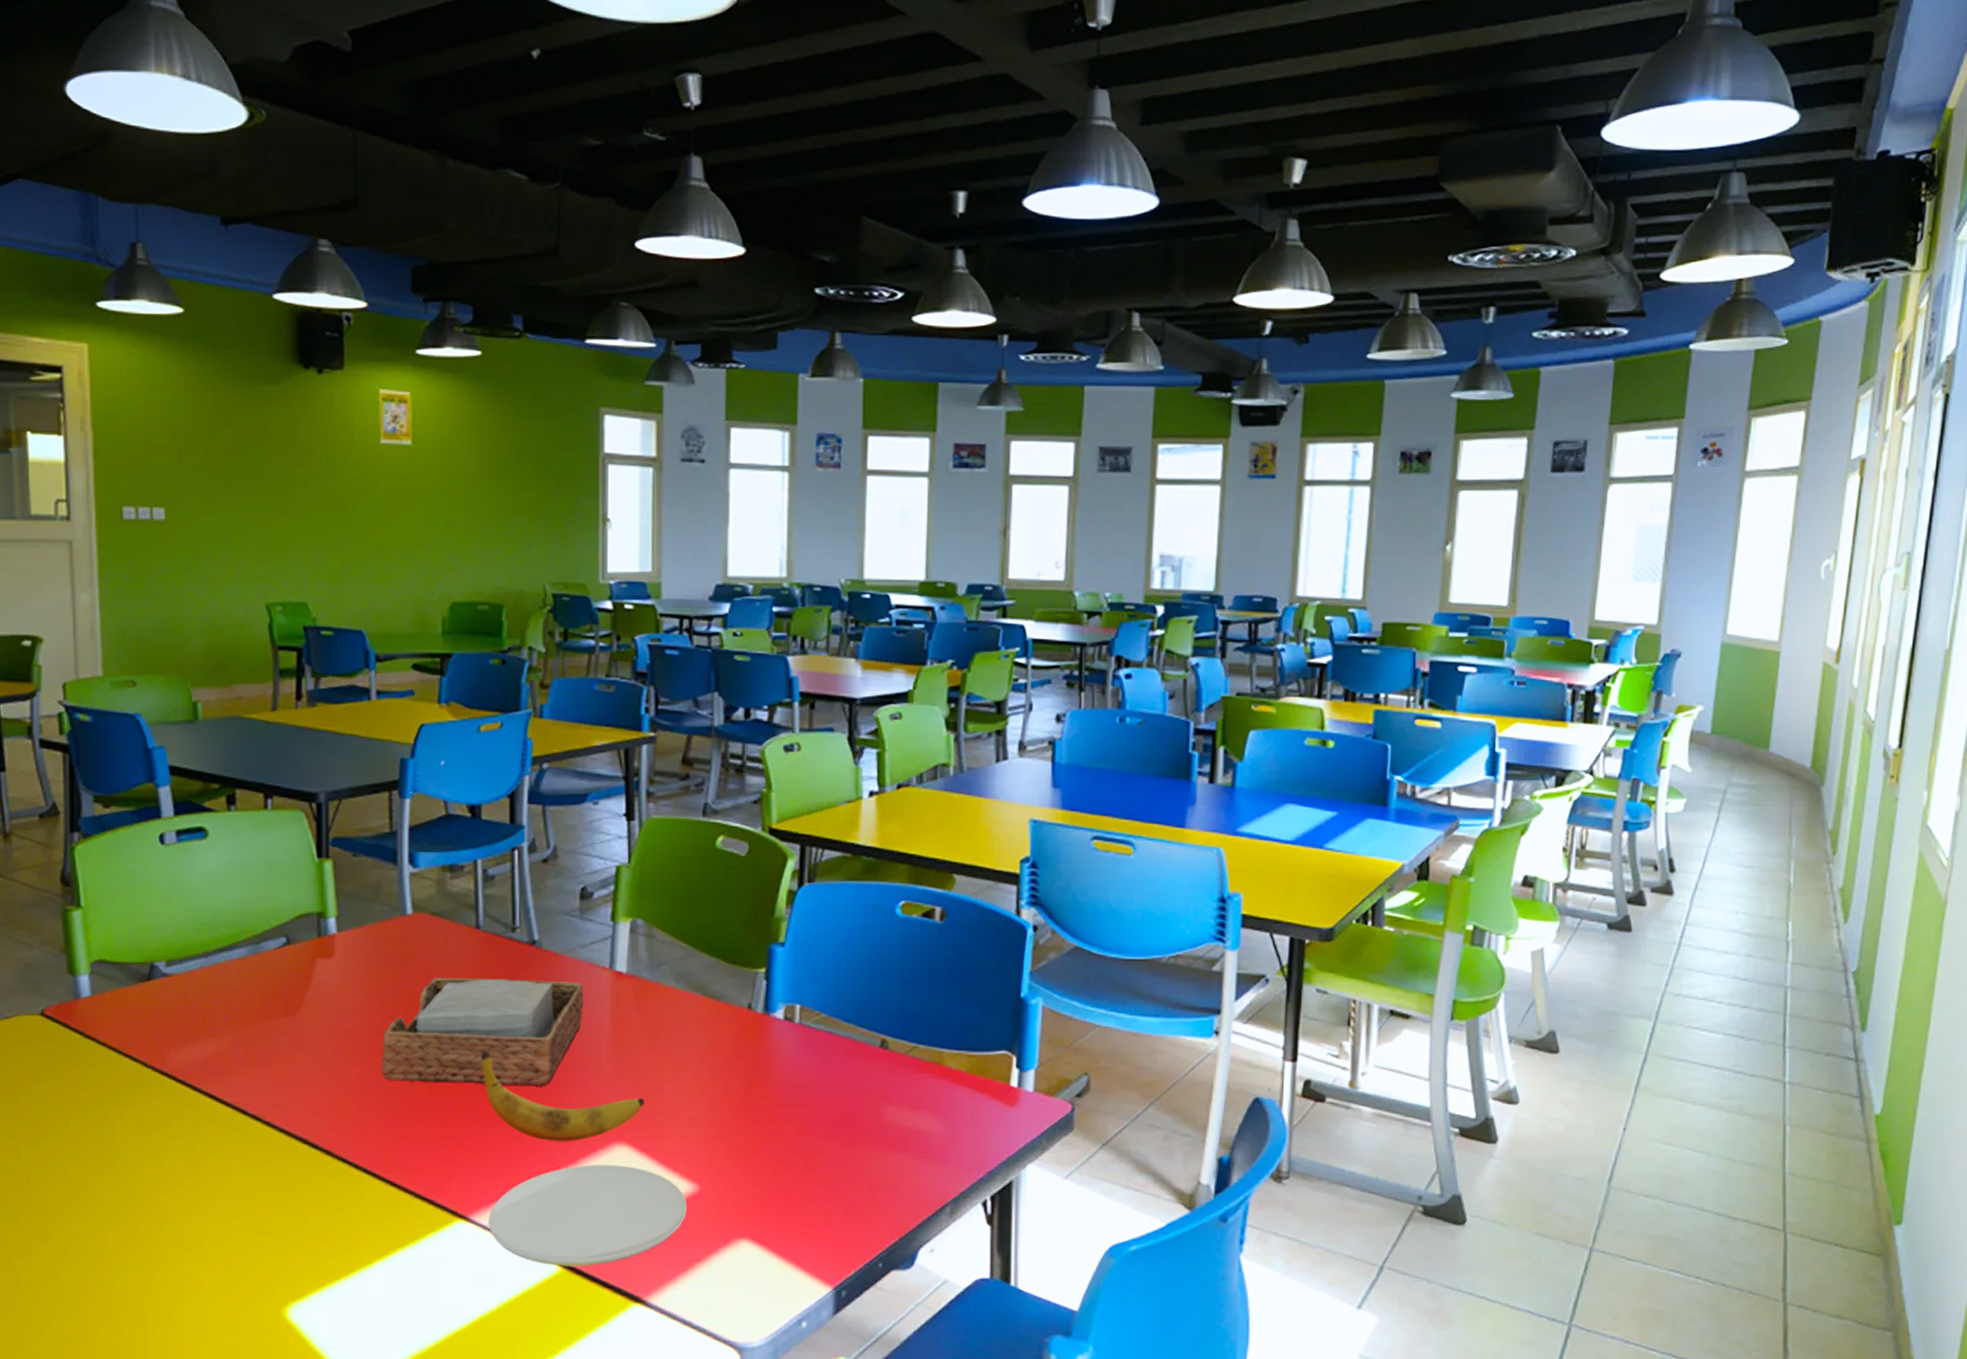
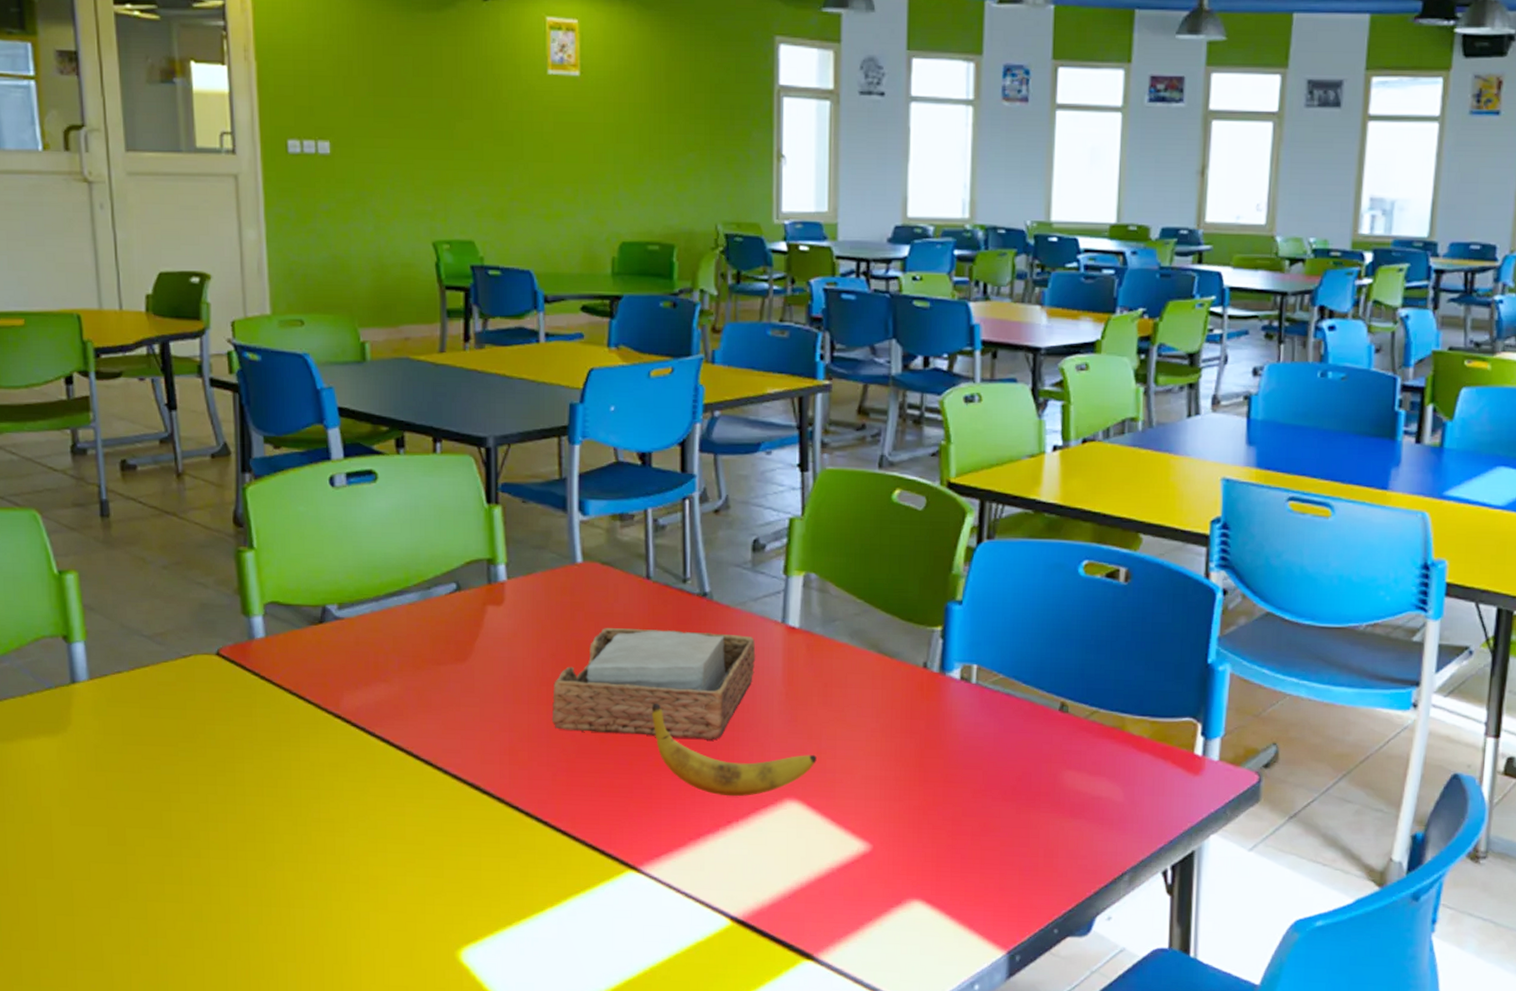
plate: present [488,1165,687,1266] -> none [659,820,859,921]

